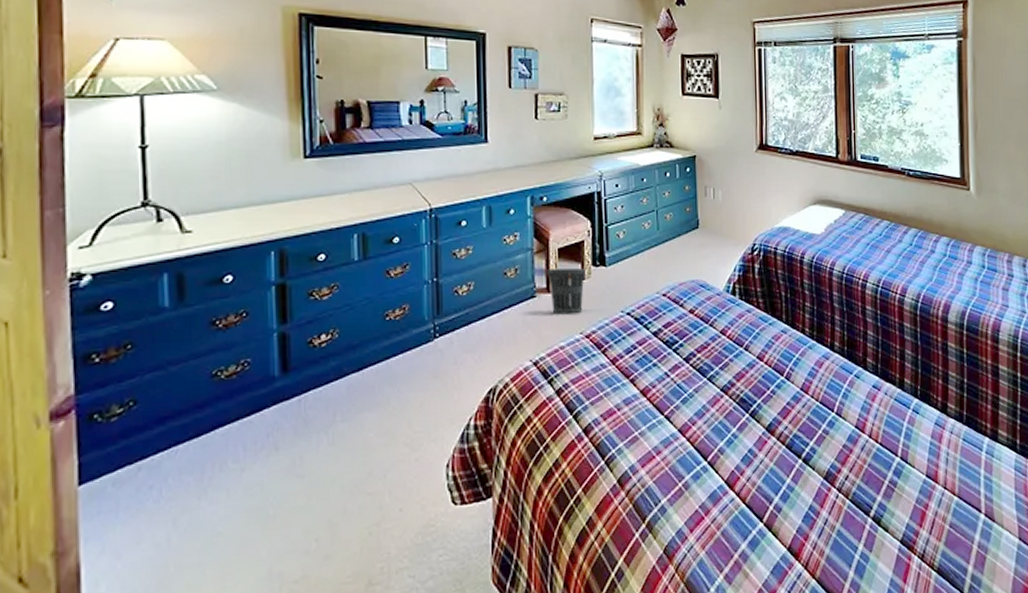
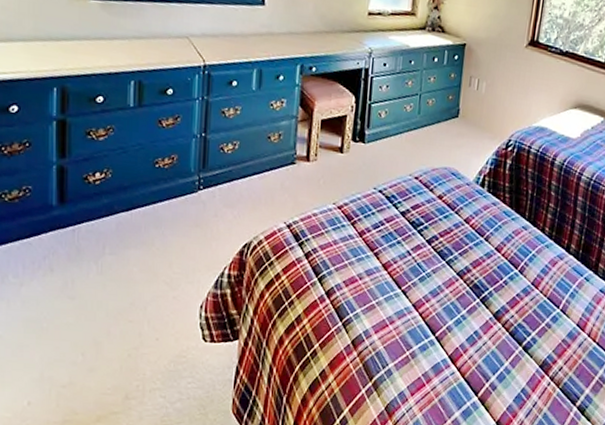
wastebasket: present [548,269,585,315] -> none [309,139,345,185]

